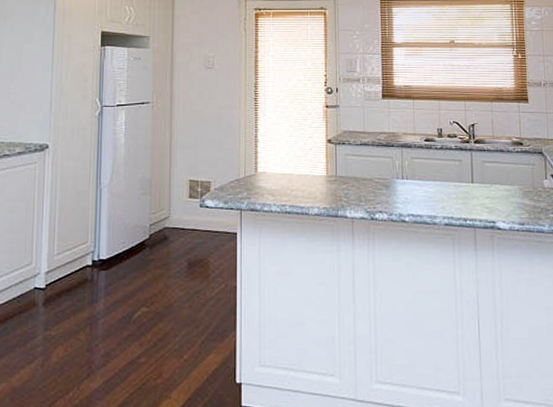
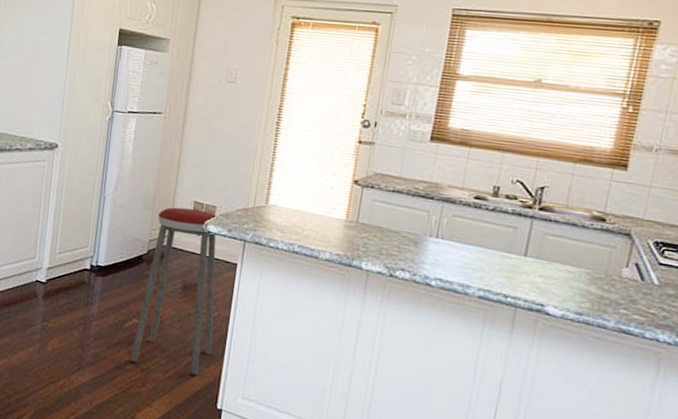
music stool: none [142,188,224,354] -> present [130,207,218,375]

